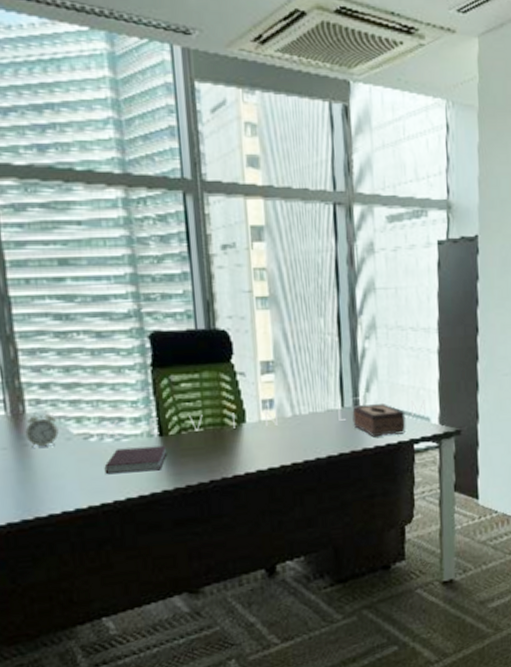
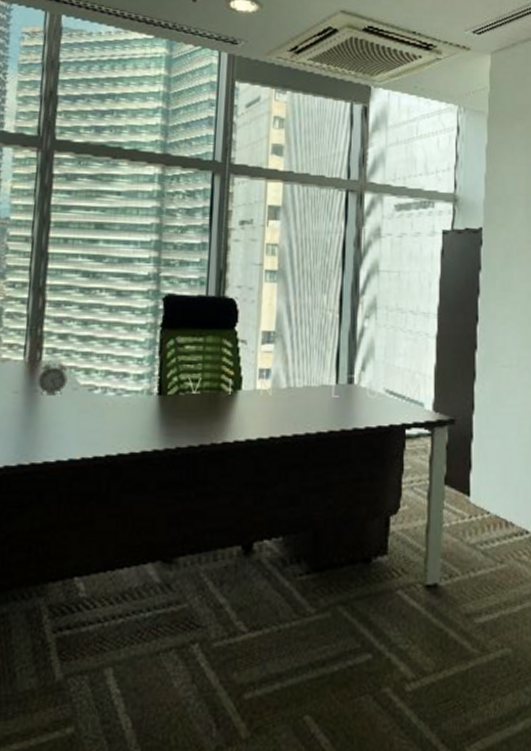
notebook: present [104,445,168,475] -> none [102,403,164,429]
tissue box: present [352,404,406,438] -> none [345,382,399,418]

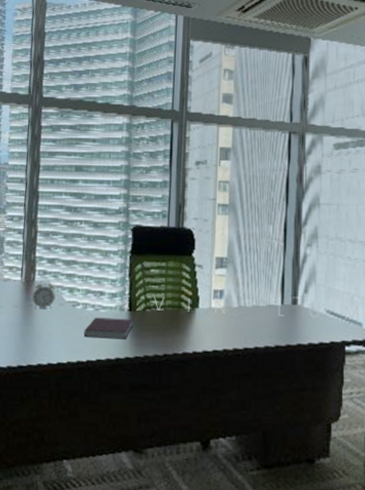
notebook: none [102,403,164,429] -> present [83,317,133,340]

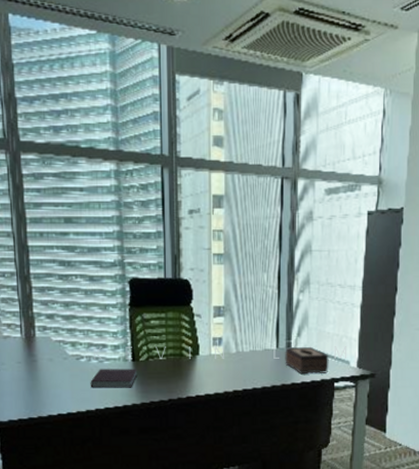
alarm clock: present [32,279,56,309] -> none [34,335,58,363]
tissue box: none [290,303,339,335] -> present [285,346,329,375]

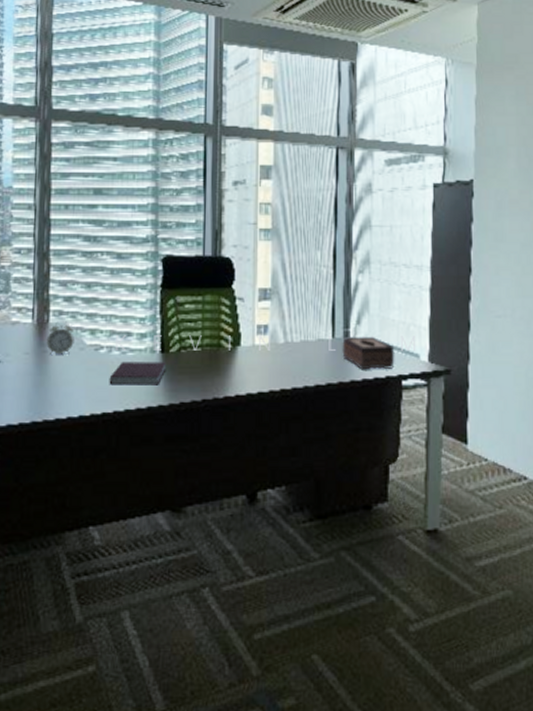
alarm clock: none [34,335,58,363] -> present [46,321,75,354]

